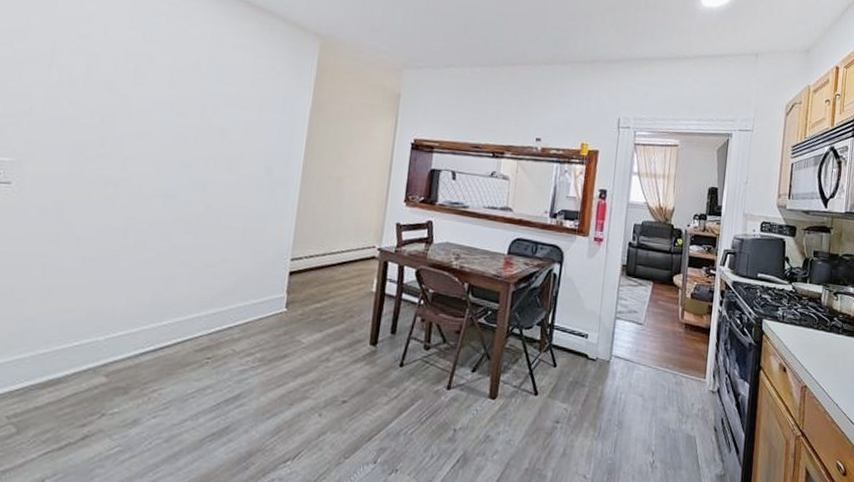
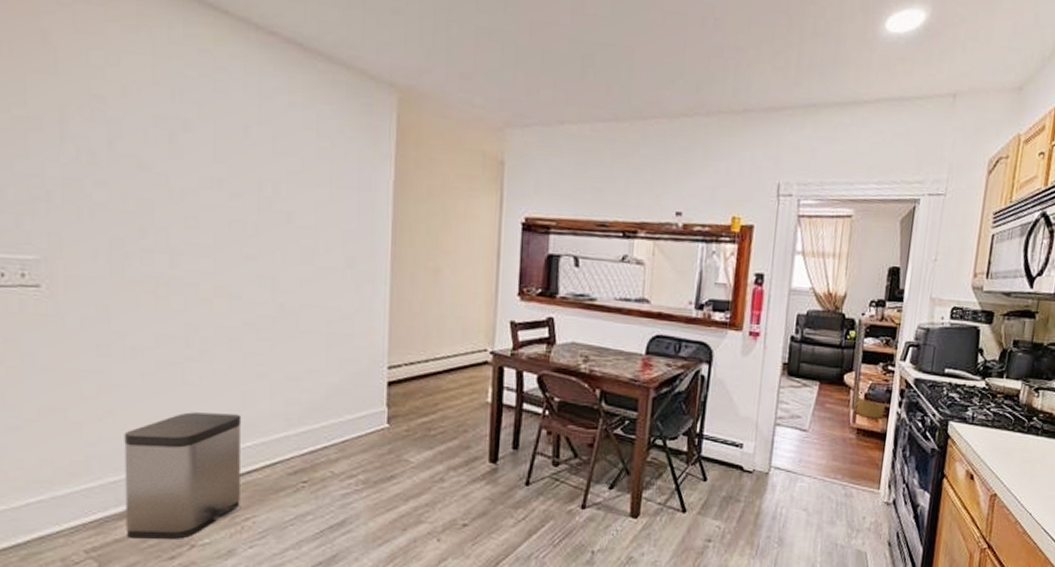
pedal bin: none [46,293,163,408] -> present [124,412,242,539]

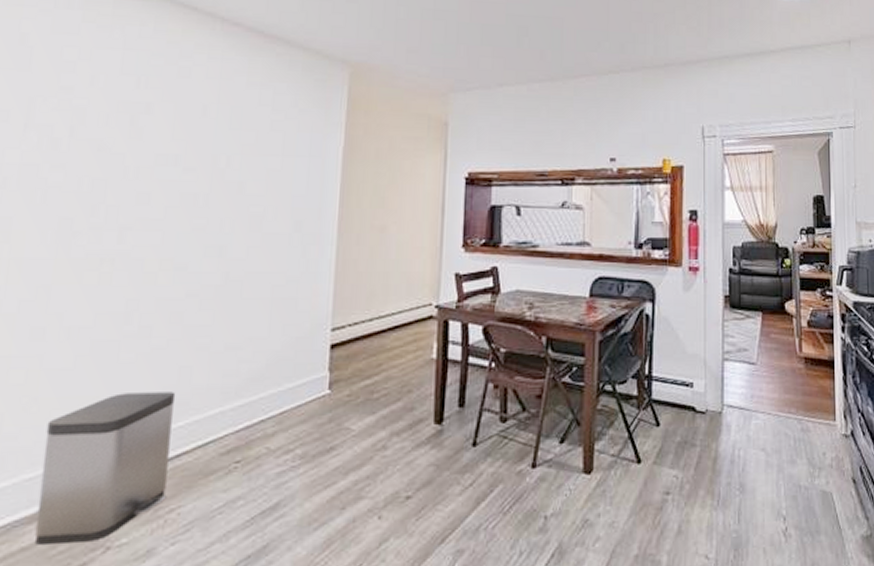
basket: present [854,390,887,420] -> none [798,318,830,347]

